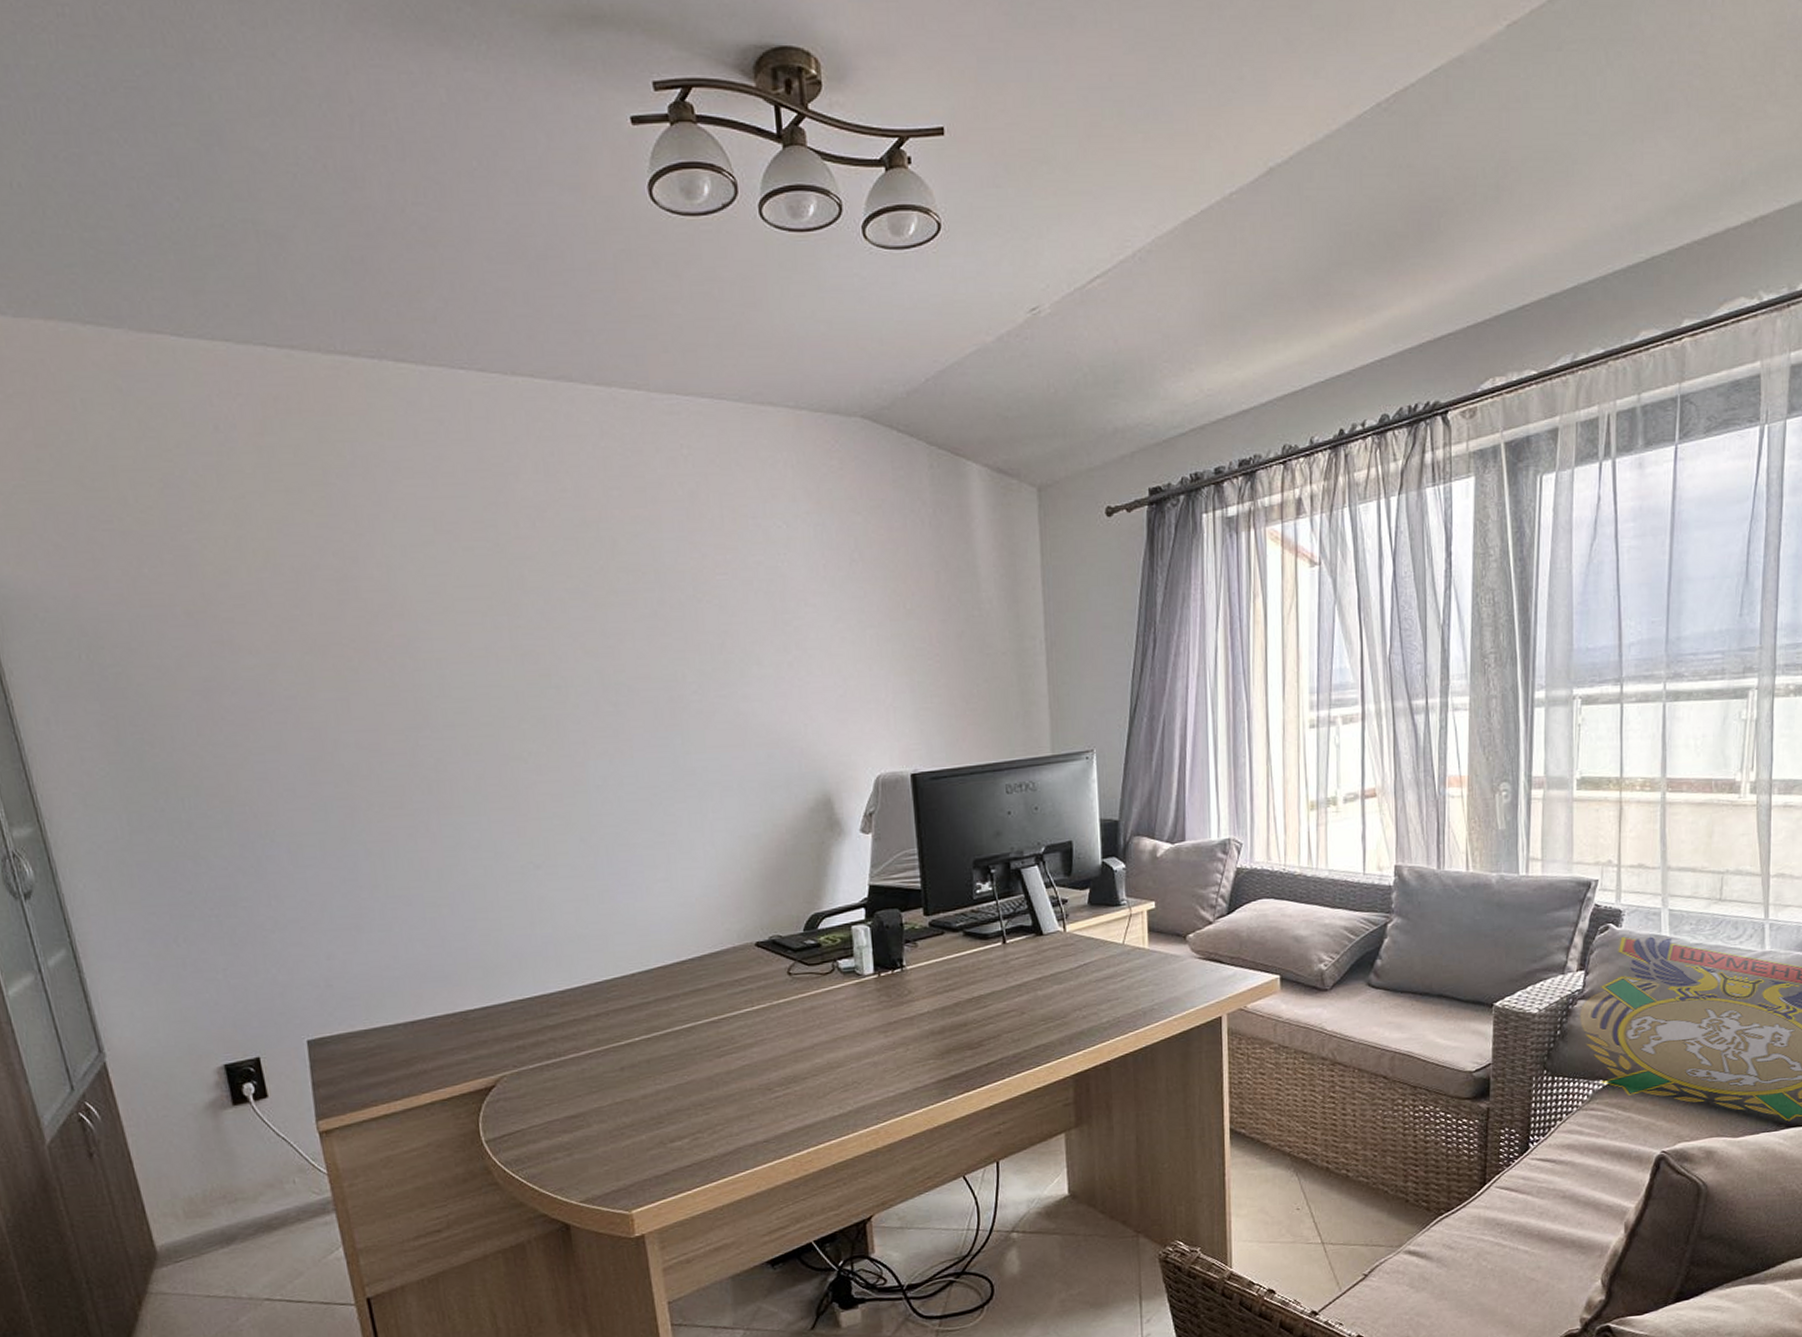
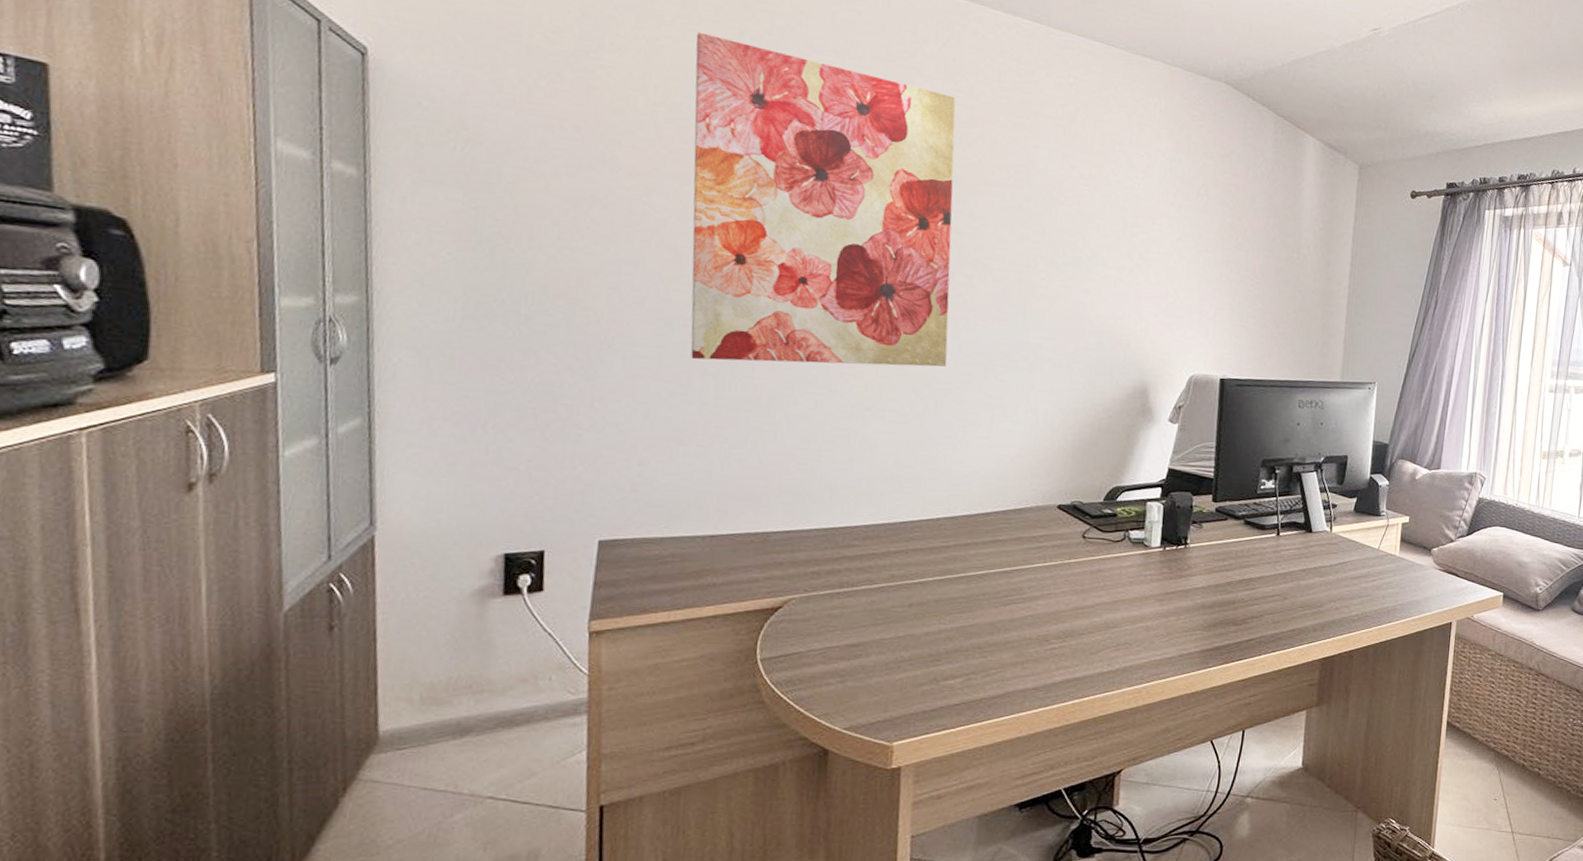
wall art: none [280,479,611,841] -> present [690,32,956,367]

